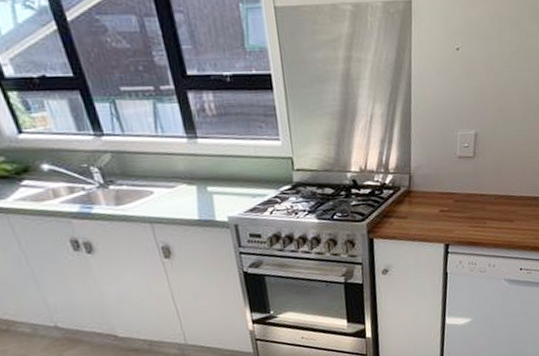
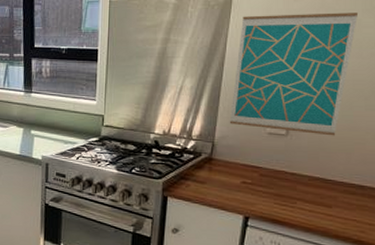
wall art: none [422,21,526,153] -> present [229,13,359,136]

